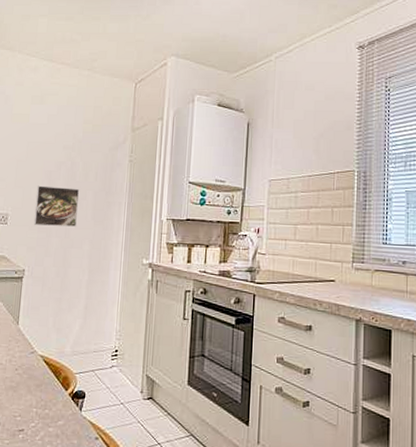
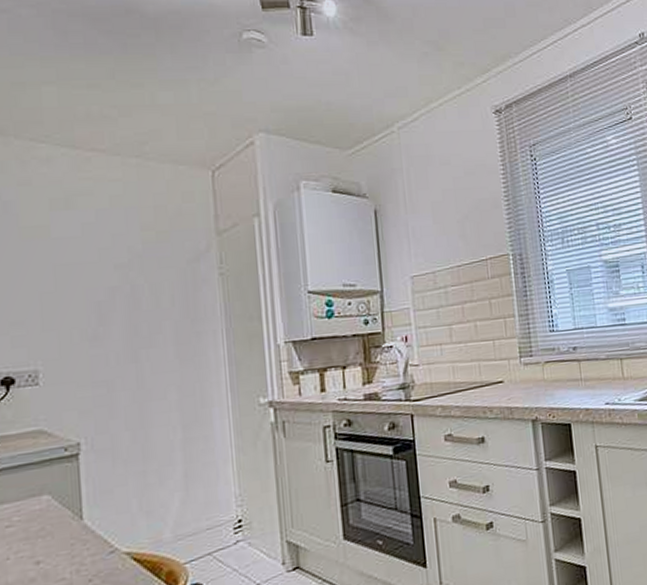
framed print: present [33,185,80,227] -> none [80,319,154,381]

